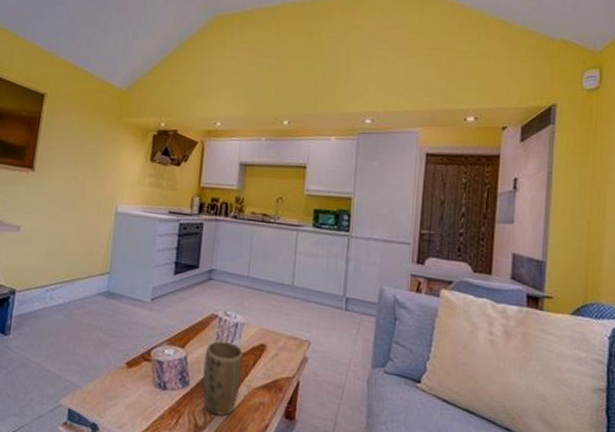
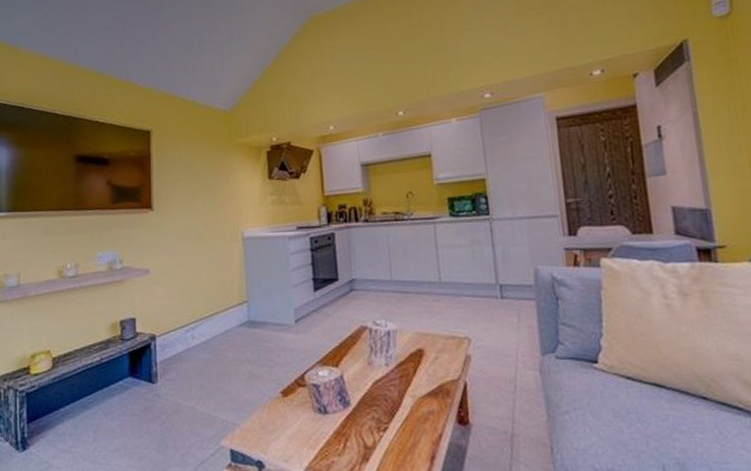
plant pot: present [202,340,244,416] -> none [361,352,405,432]

